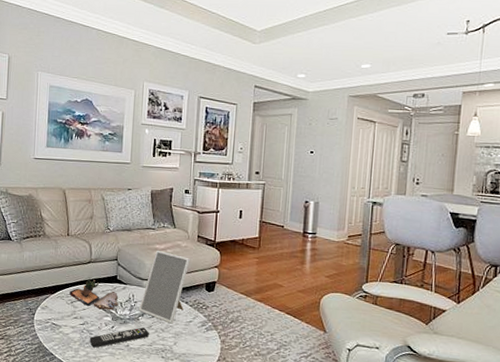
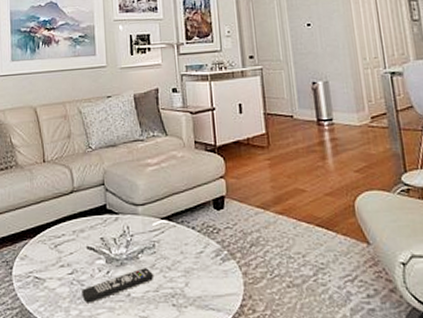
decorative bowl: present [69,278,119,310] -> none [52,212,112,251]
picture frame: present [139,250,190,324] -> none [137,165,191,258]

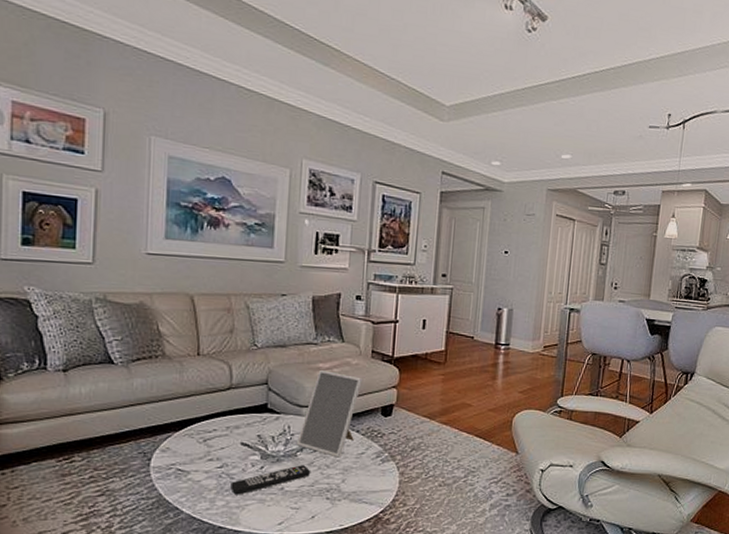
picture frame: none [137,165,191,258] -> present [297,369,363,458]

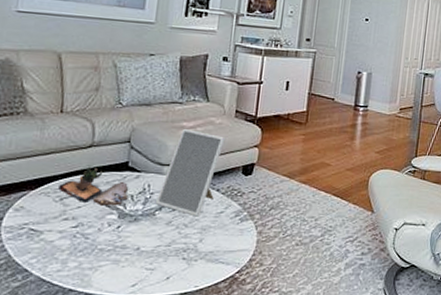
decorative bowl: none [201,408,270,447] -> present [58,166,129,206]
remote control: present [230,465,310,495] -> none [84,224,168,256]

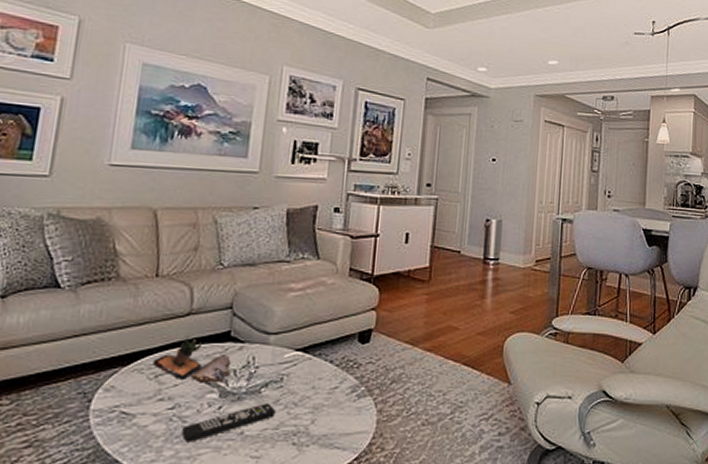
remote control: none [84,224,168,256] -> present [181,403,275,442]
picture frame: present [156,128,225,217] -> none [262,290,338,394]

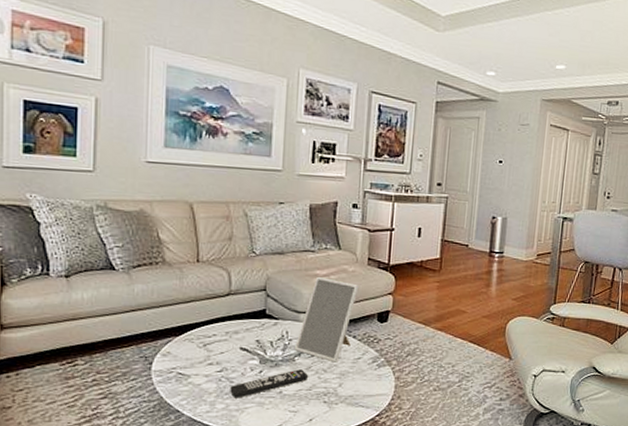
decorative bowl: present [153,338,231,383] -> none [201,314,268,352]
picture frame: none [262,290,338,394] -> present [295,276,359,363]

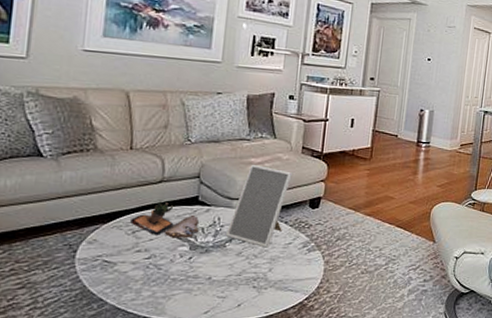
decorative bowl: none [201,314,268,352] -> present [130,201,200,238]
remote control: present [230,369,308,398] -> none [157,255,238,285]

